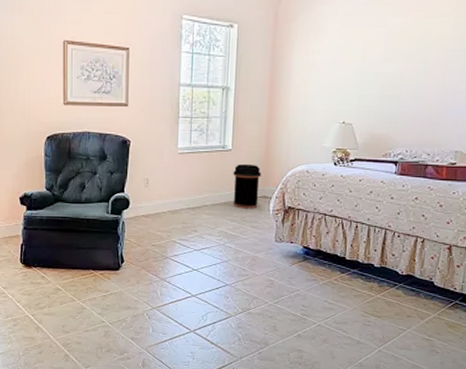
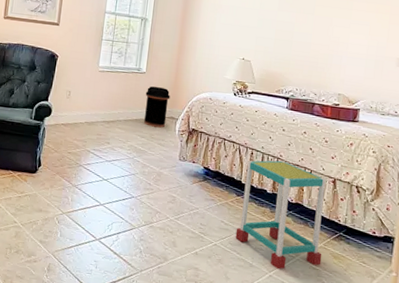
side table: none [340,231,441,344] -> present [235,160,326,270]

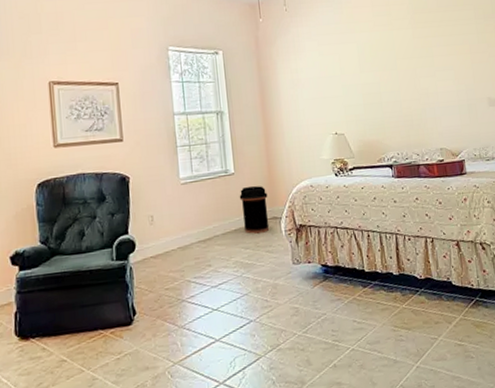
side table: present [235,160,326,270] -> none [366,235,465,358]

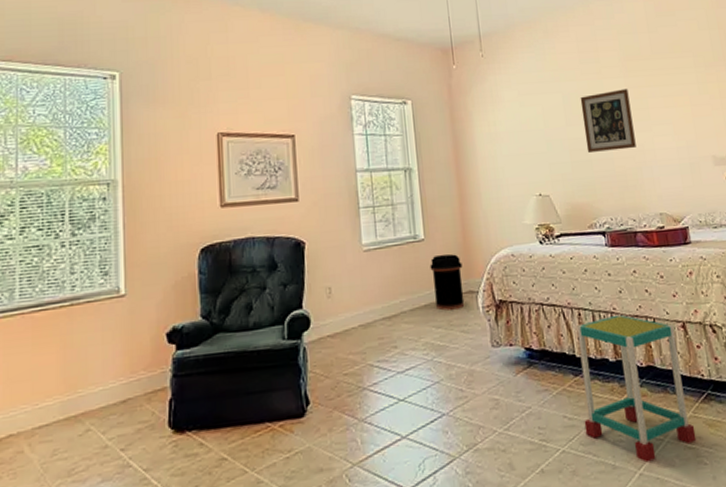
side table: none [366,235,465,358] -> present [576,314,697,463]
wall art: none [372,39,421,96] -> present [580,89,636,152]

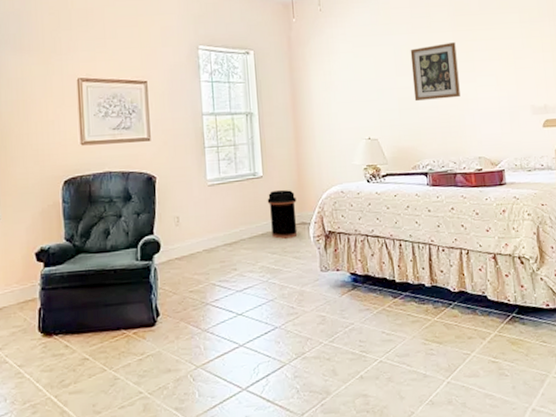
side table: present [576,314,697,463] -> none [397,246,500,373]

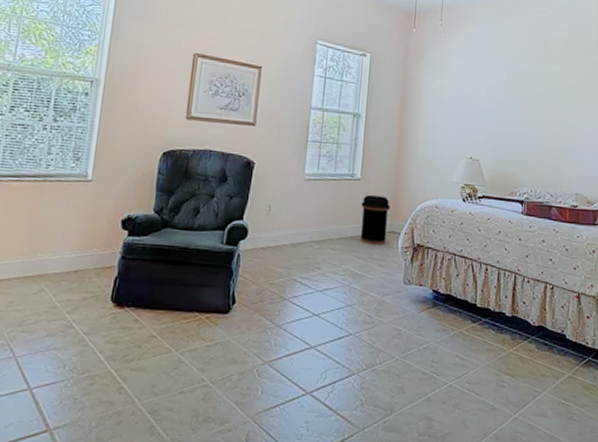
wall art: present [410,42,460,101] -> none [520,76,568,132]

